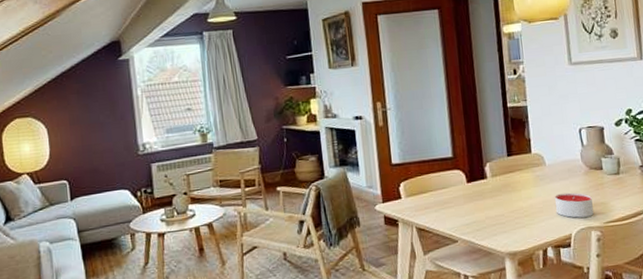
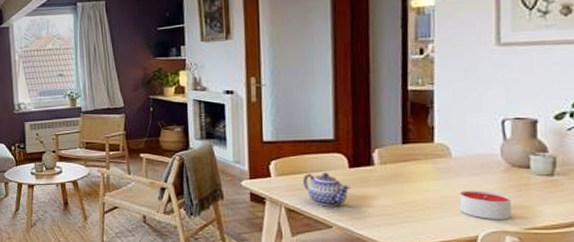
teapot: none [429,189,470,222] -> present [303,173,350,207]

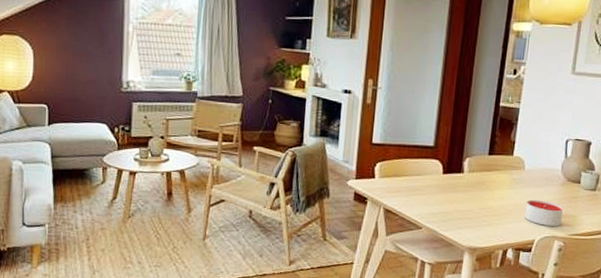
teapot: present [303,173,350,207] -> none [402,176,442,209]

